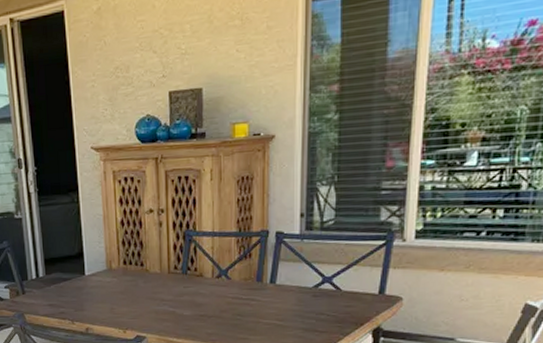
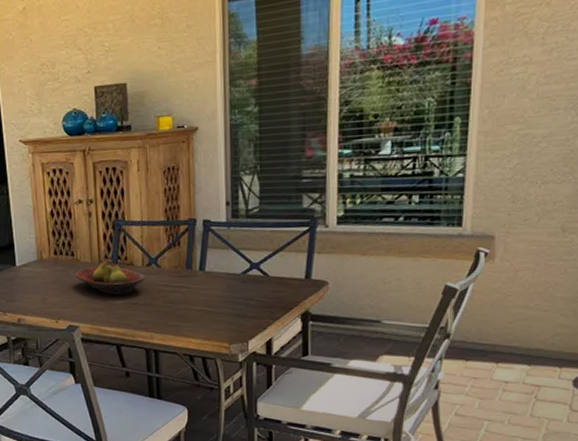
fruit bowl: none [144,272,214,307] -> present [75,261,145,295]

